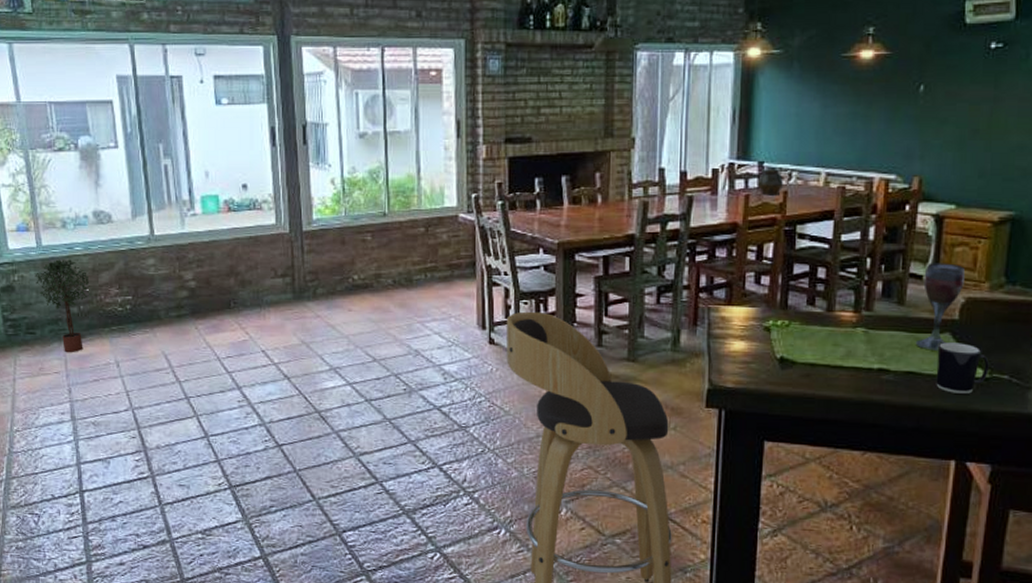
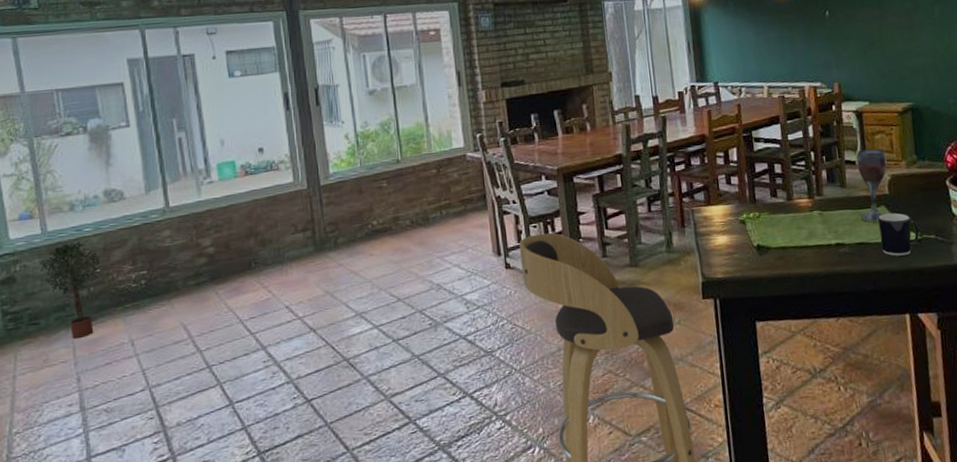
vase: present [757,167,784,196] -> none [715,85,737,109]

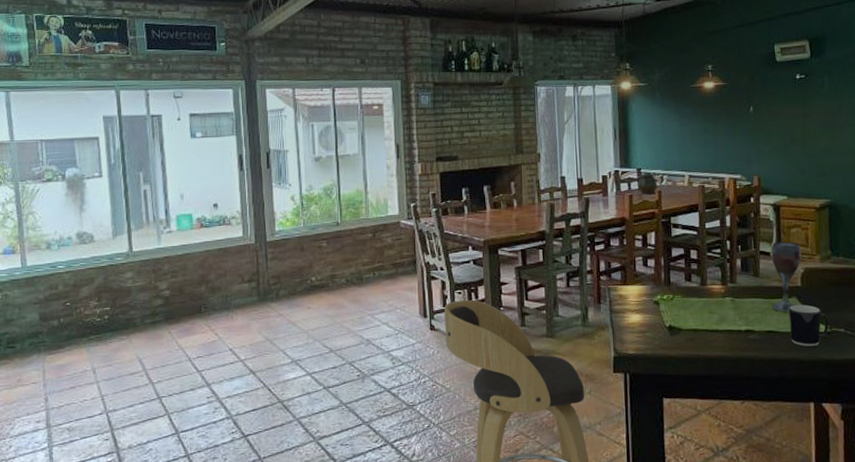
potted tree: present [39,242,100,338] -> none [18,277,70,363]
vase: none [715,85,737,109] -> present [637,173,658,195]

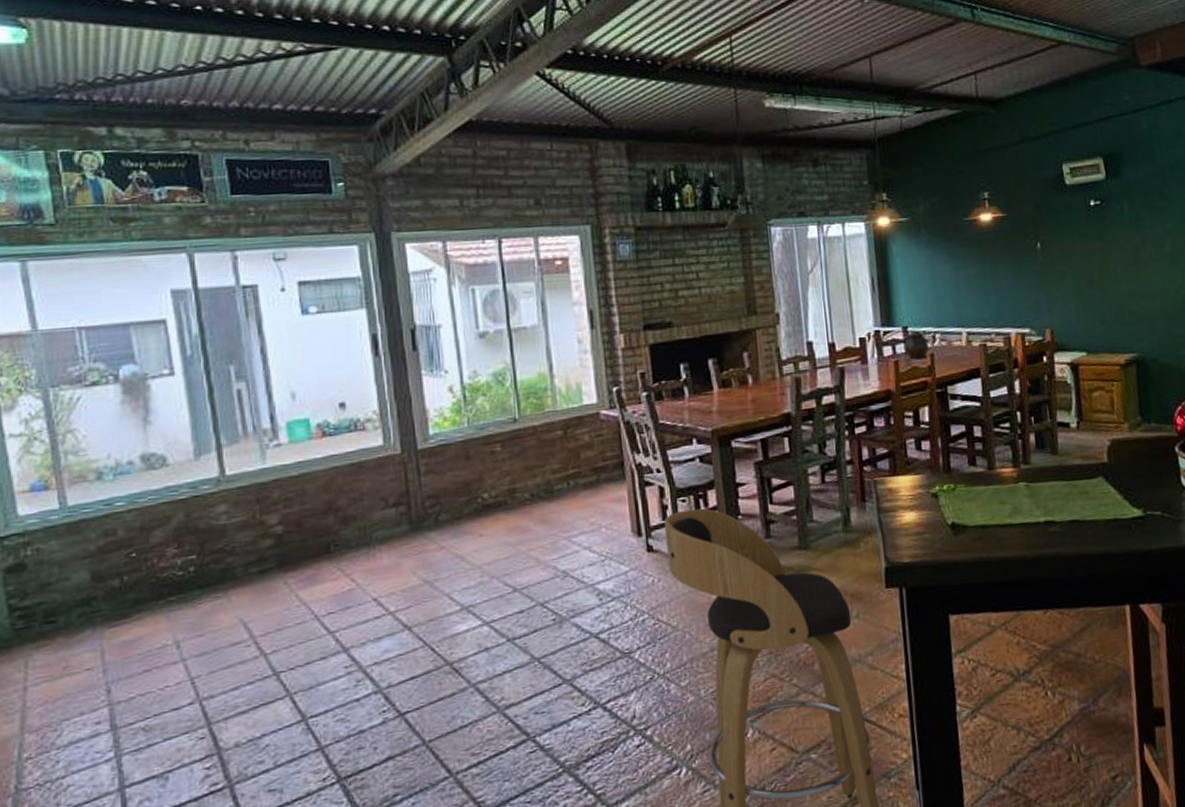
cup: present [771,241,801,313] -> none [1070,408,1107,497]
mug: present [788,305,829,347] -> none [1093,484,1143,537]

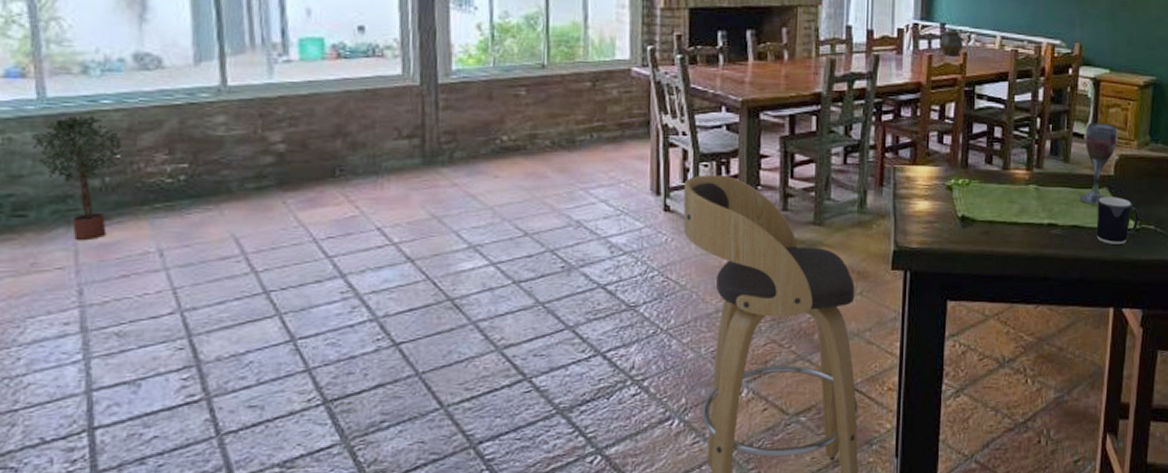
potted tree: none [56,519,135,640] -> present [31,116,121,240]
cup: none [1070,408,1107,497] -> present [1079,122,1118,205]
mug: none [1093,484,1143,537] -> present [1096,197,1139,244]

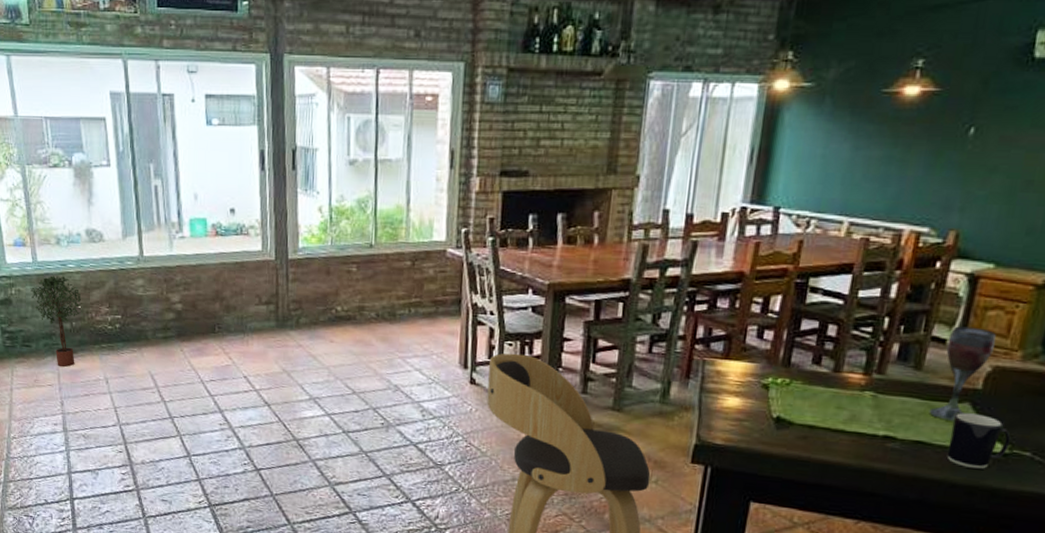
vase: present [939,29,964,57] -> none [769,213,801,245]

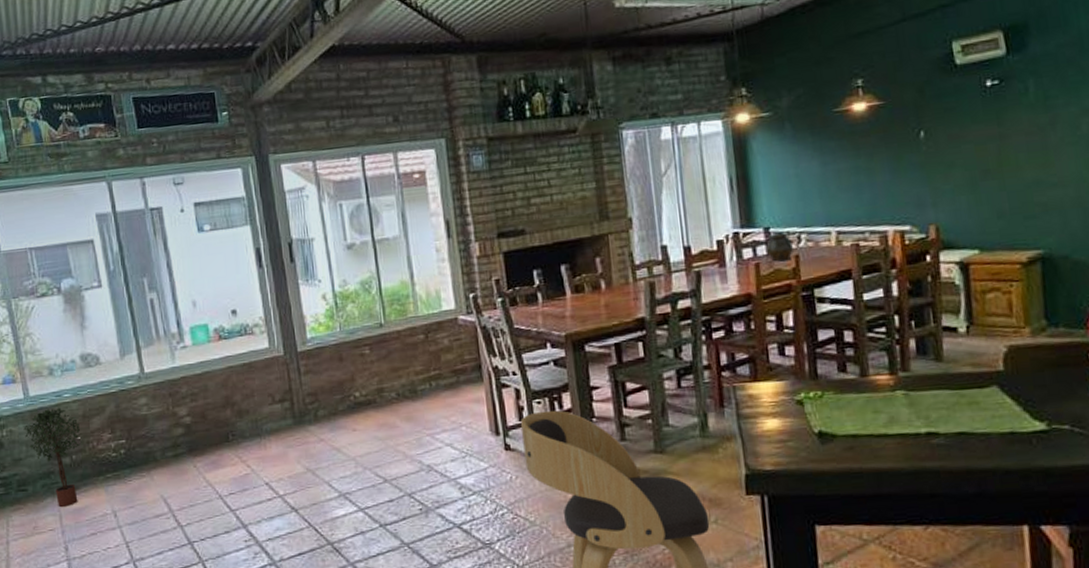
vase: none [769,213,801,245] -> present [765,231,795,262]
cup: present [928,326,996,421] -> none [958,311,1003,407]
mug: present [947,412,1011,469] -> none [986,395,1047,451]

